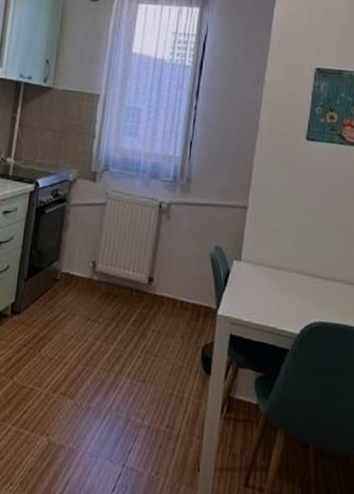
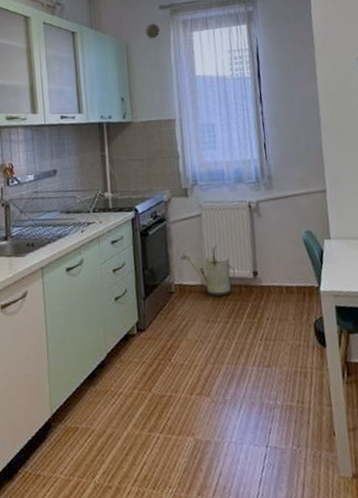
watering can: none [74,237,129,296] -> present [181,244,235,297]

